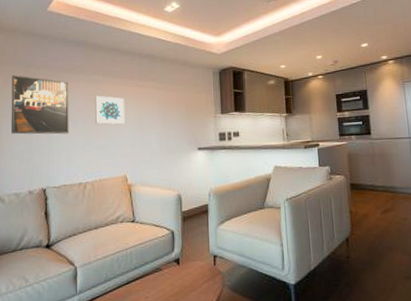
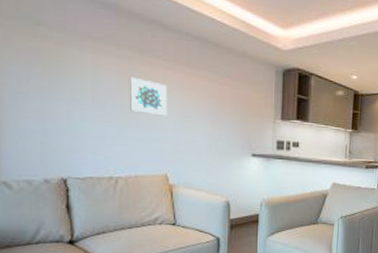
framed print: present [11,75,69,135] -> none [14,33,96,118]

